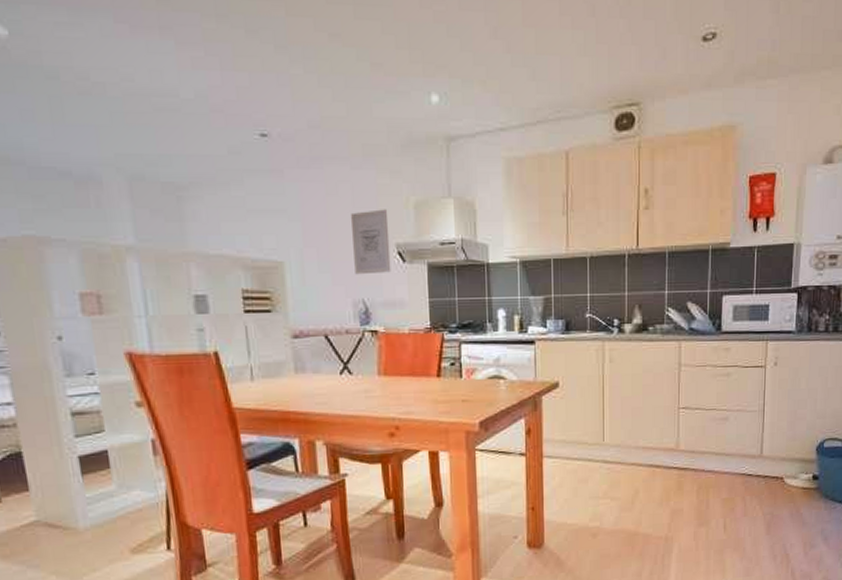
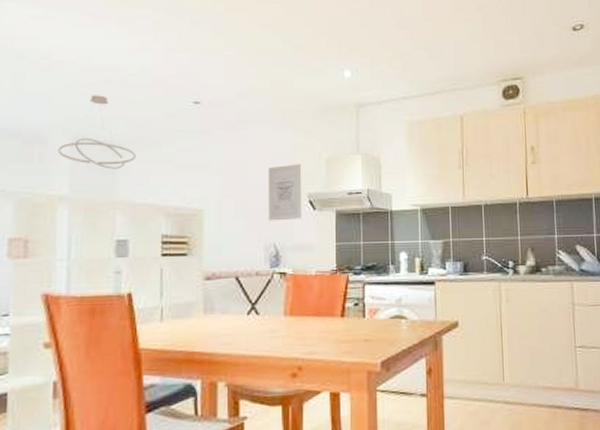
ceiling light fixture: none [115,126,203,216] -> present [57,95,136,169]

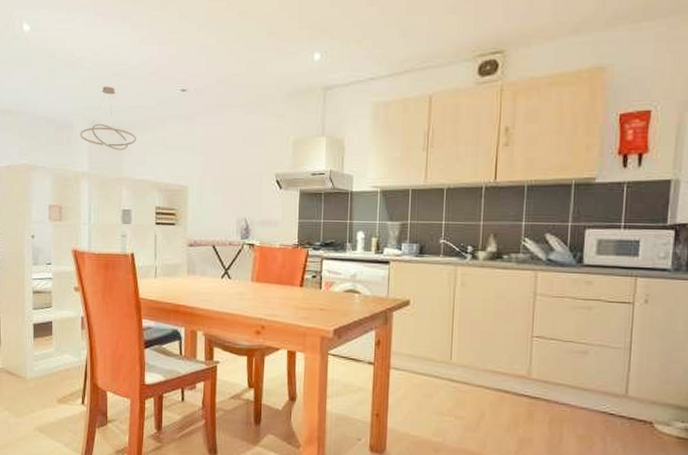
wall art: present [269,164,302,221] -> none [241,146,271,198]

